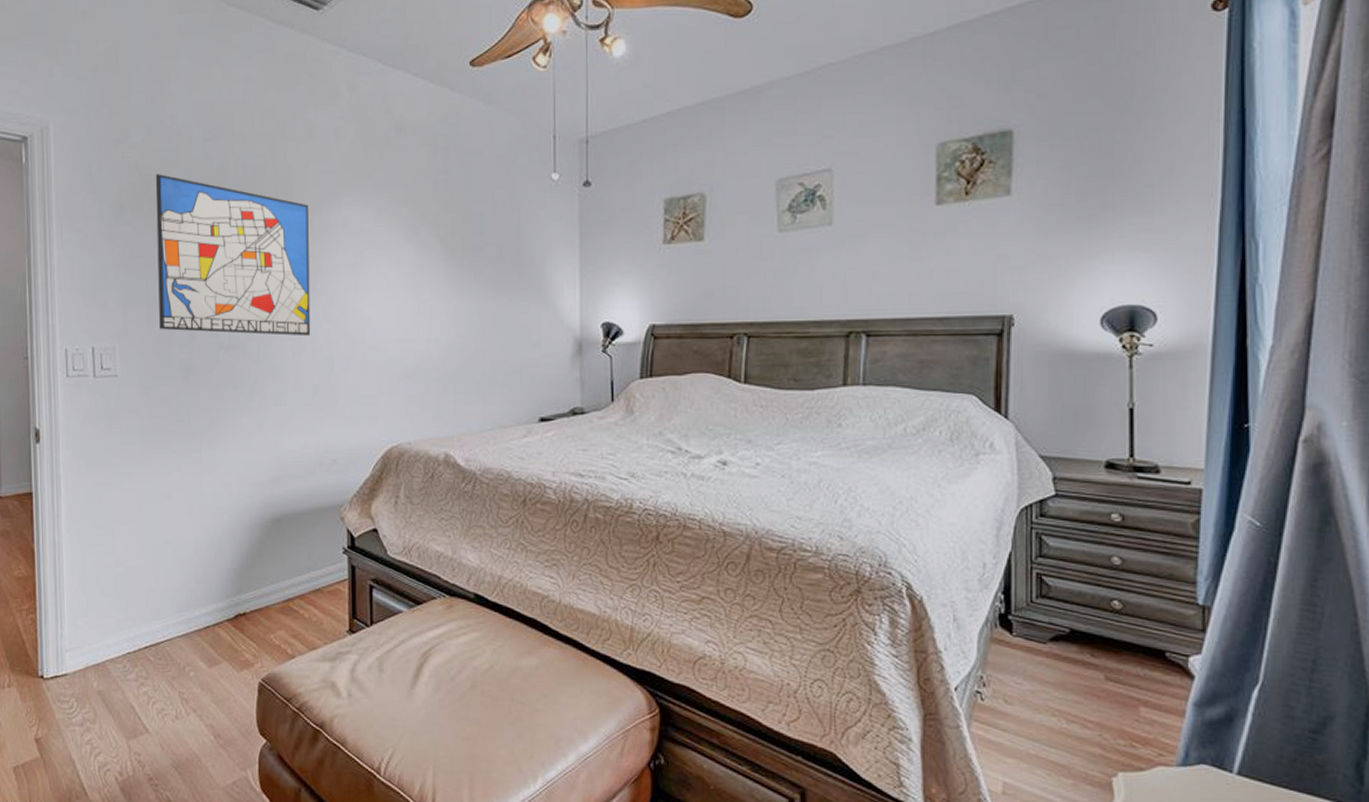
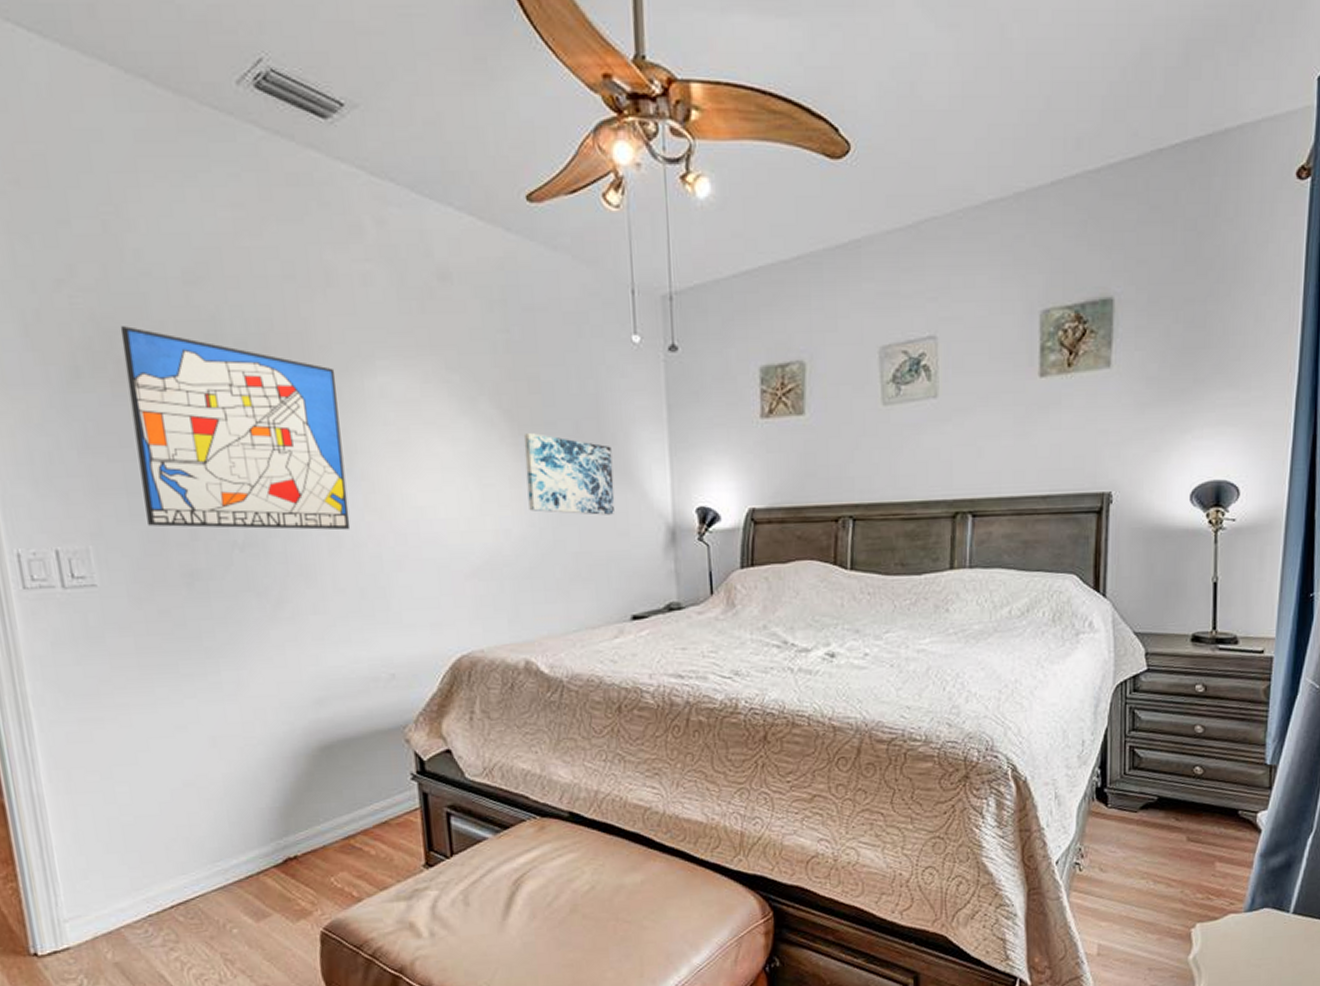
wall art: none [455,257,530,328] -> present [523,433,615,515]

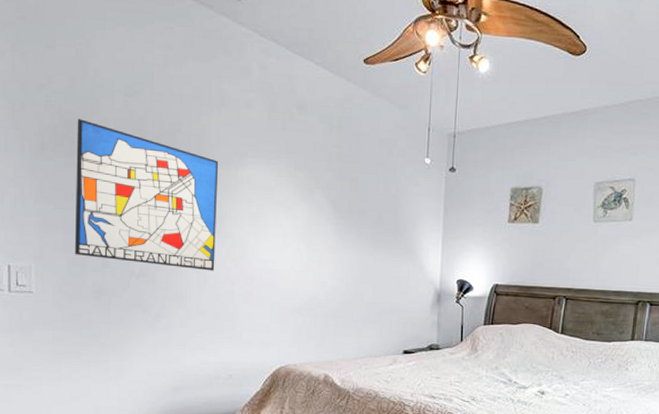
wall art: present [523,433,615,515] -> none [340,217,402,279]

